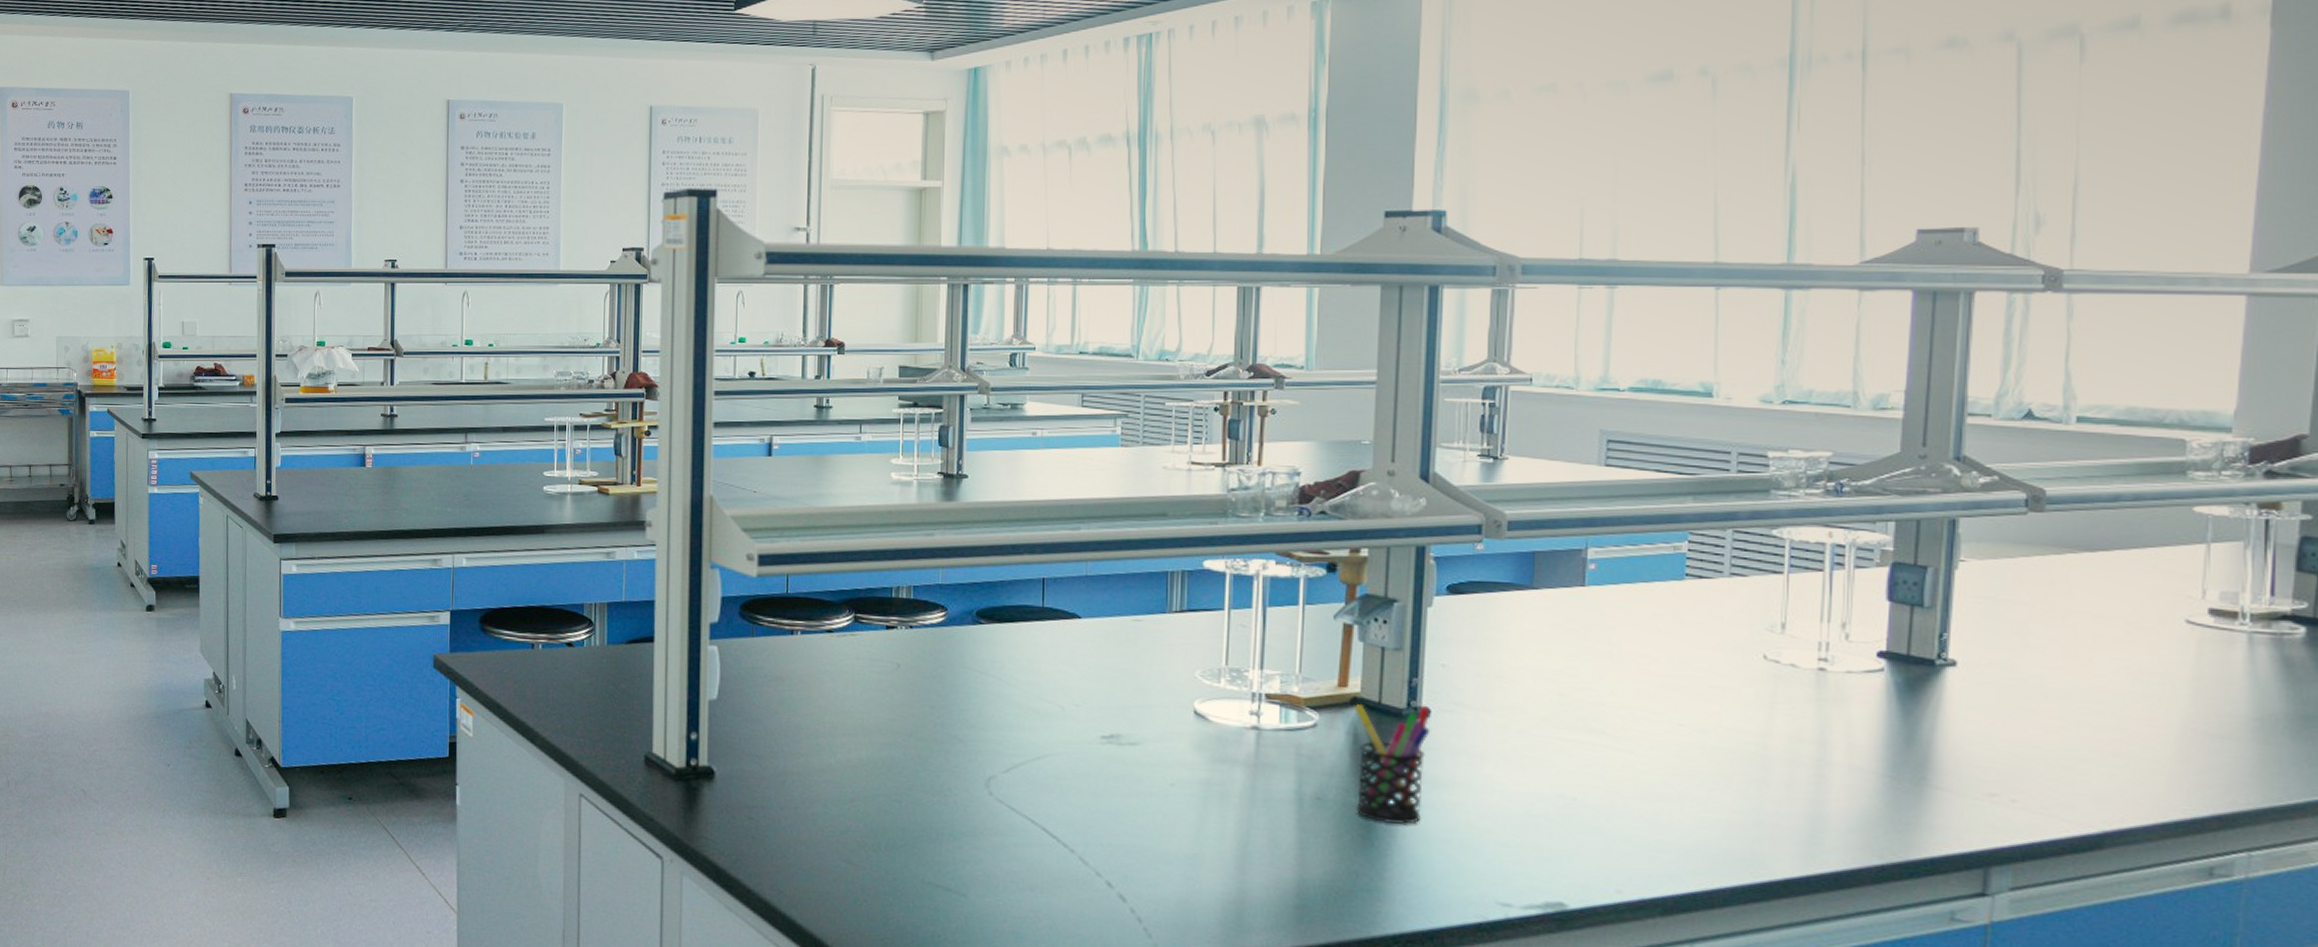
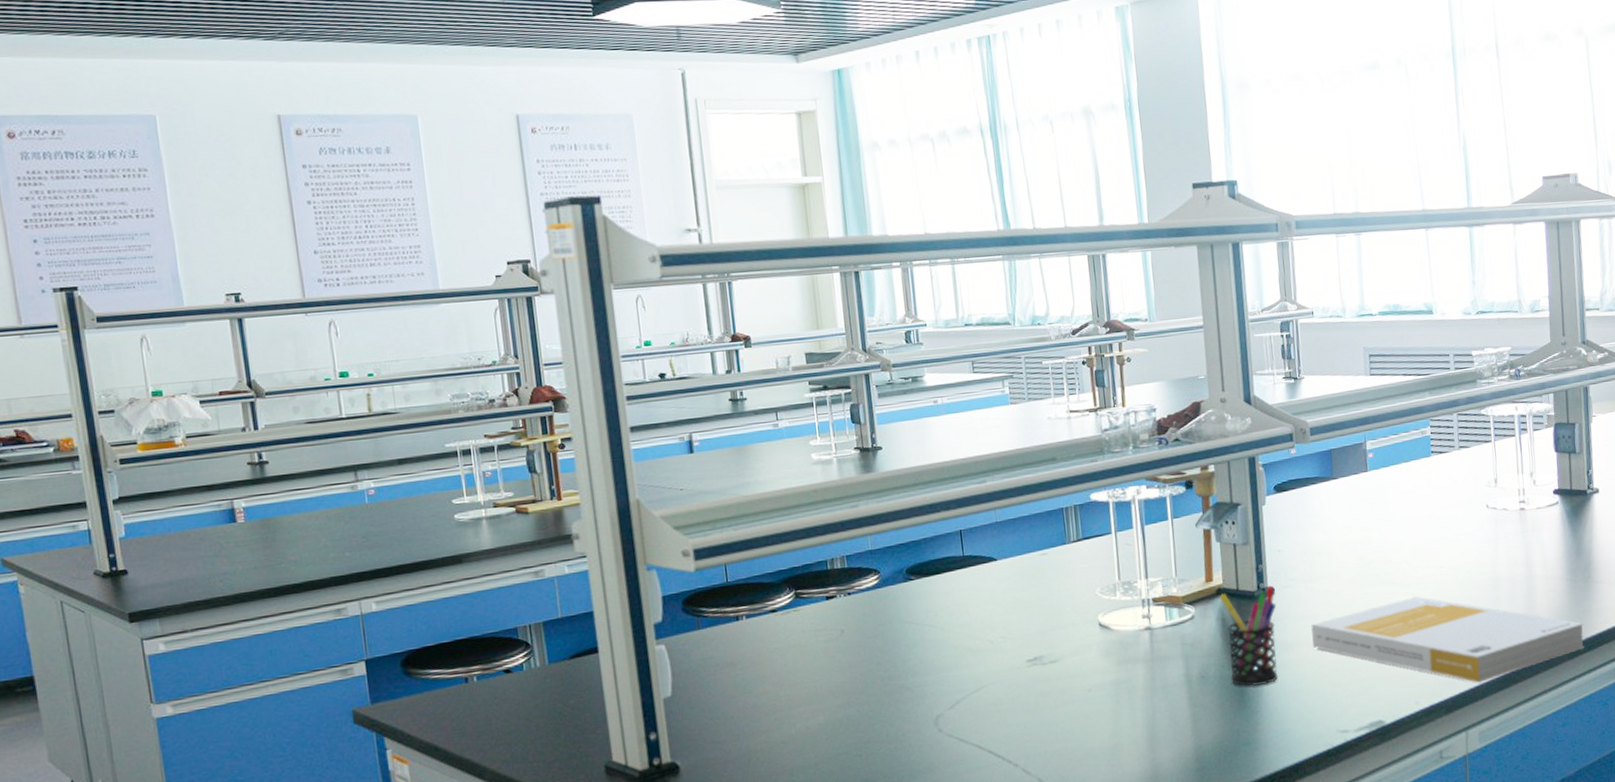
book: none [1474,755,1906,886] -> present [1310,596,1584,683]

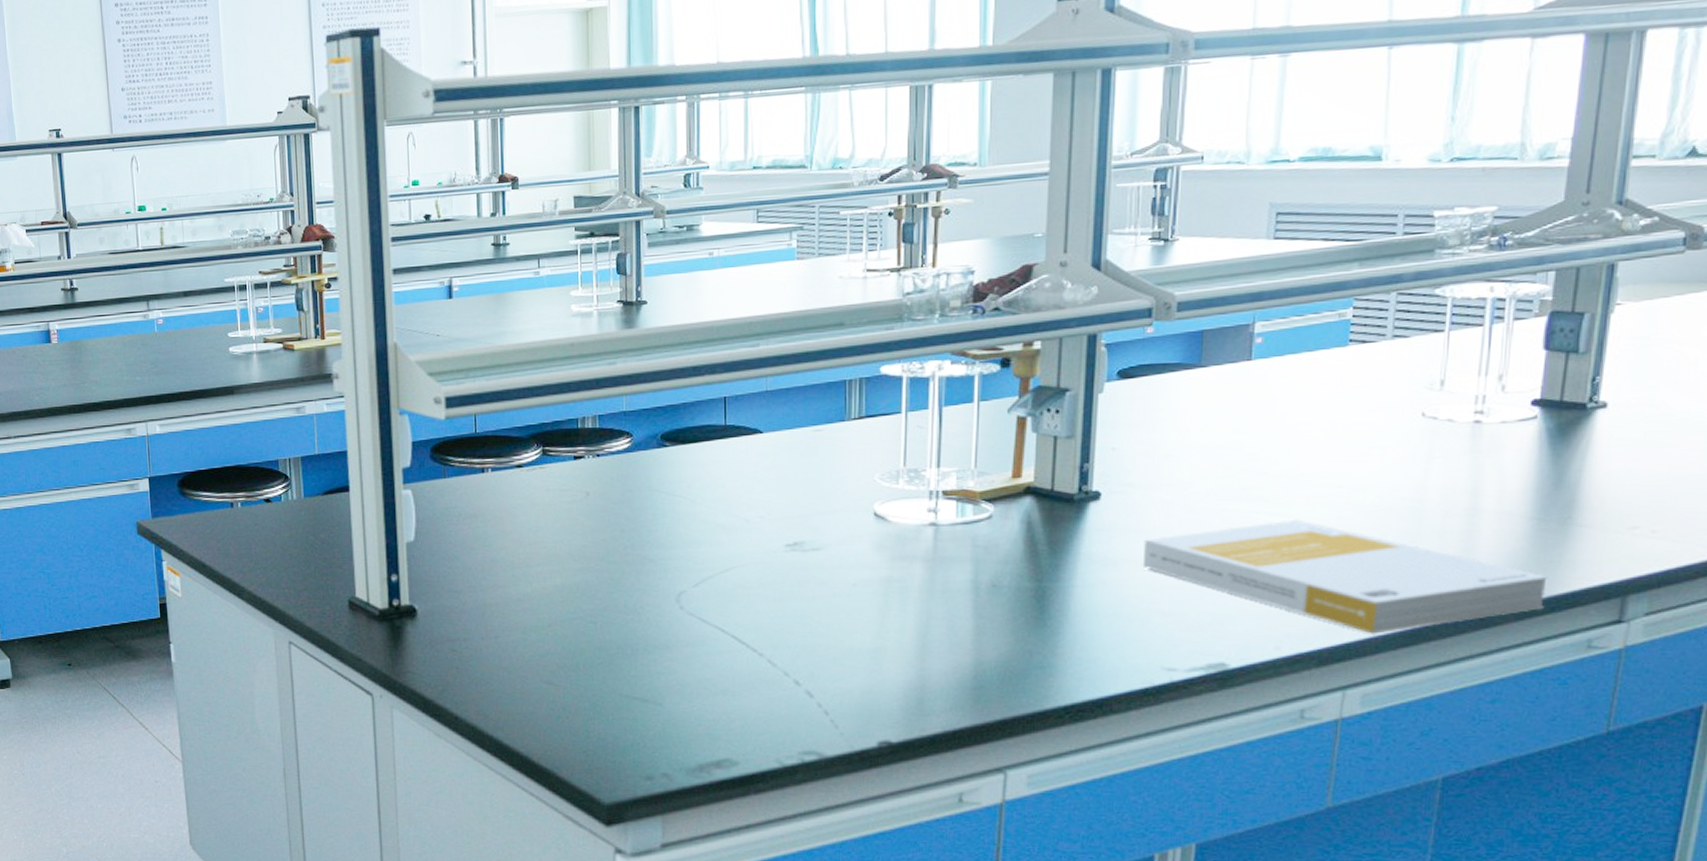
pen holder: present [1219,585,1278,687] -> none [1027,489,1101,604]

